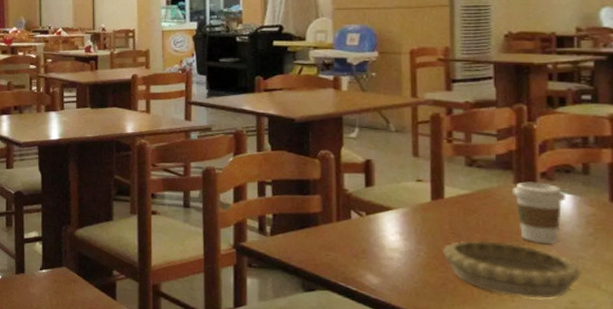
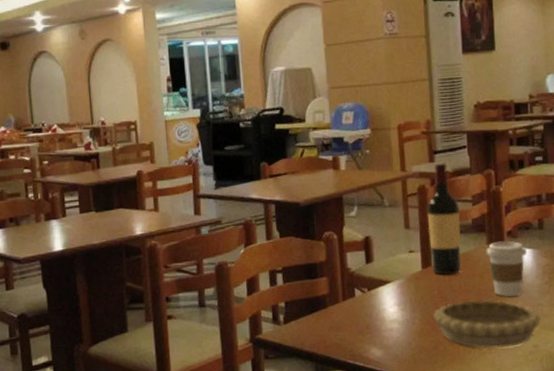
wine bottle: none [440,92,482,211] -> present [427,163,462,275]

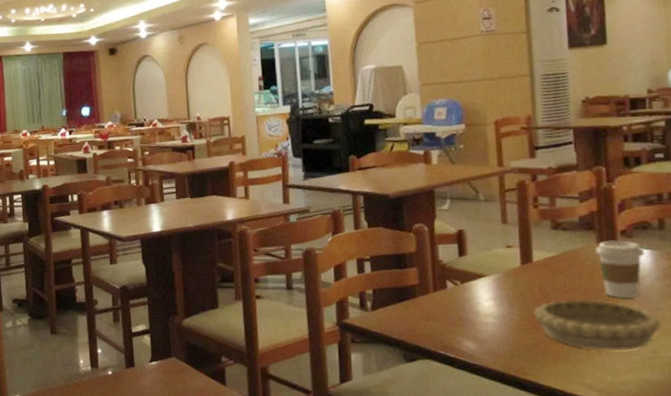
wine bottle: present [427,163,462,275] -> none [527,159,567,273]

